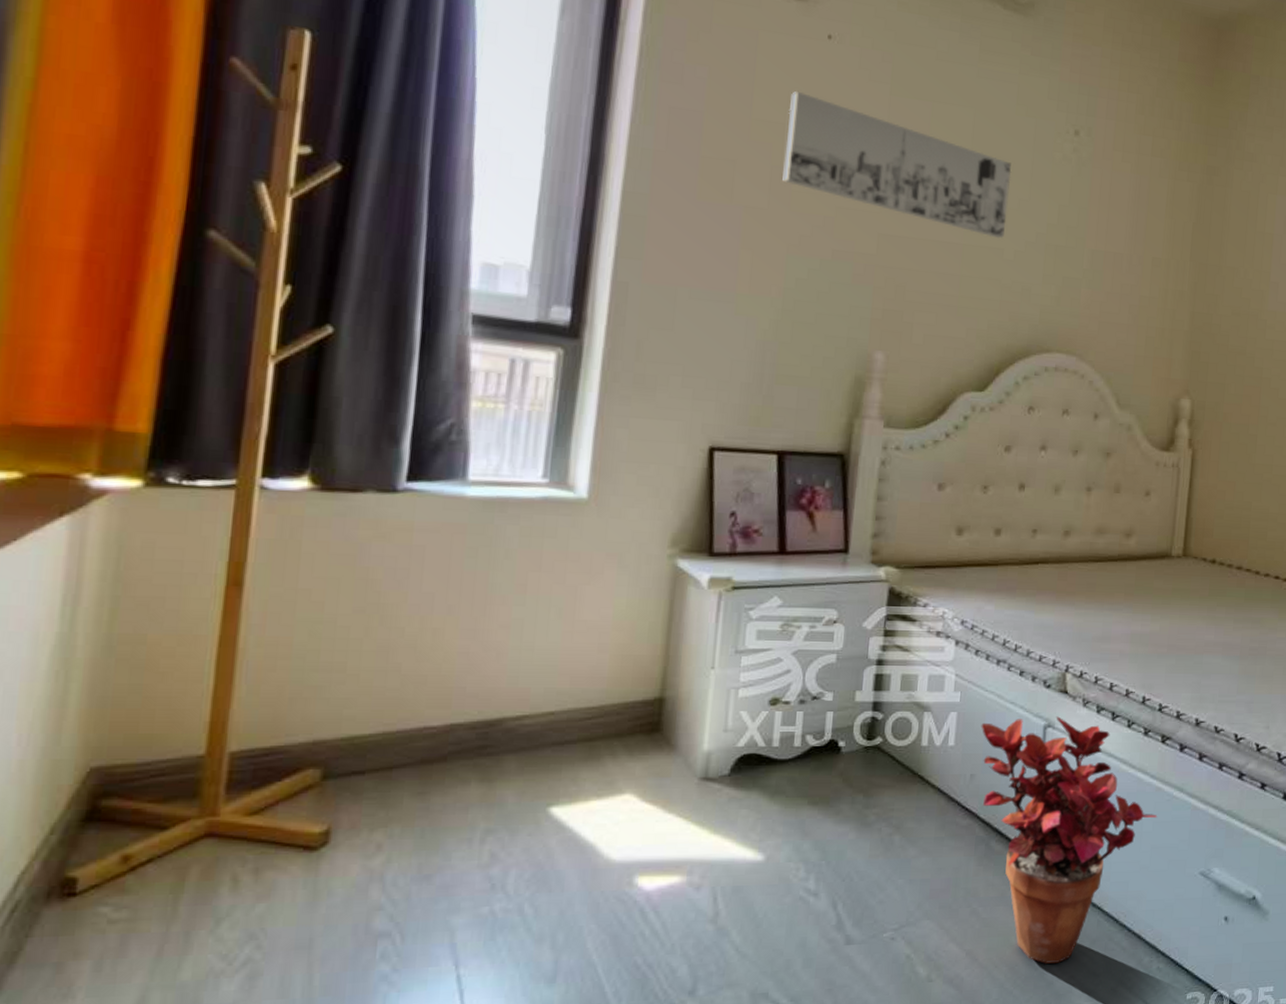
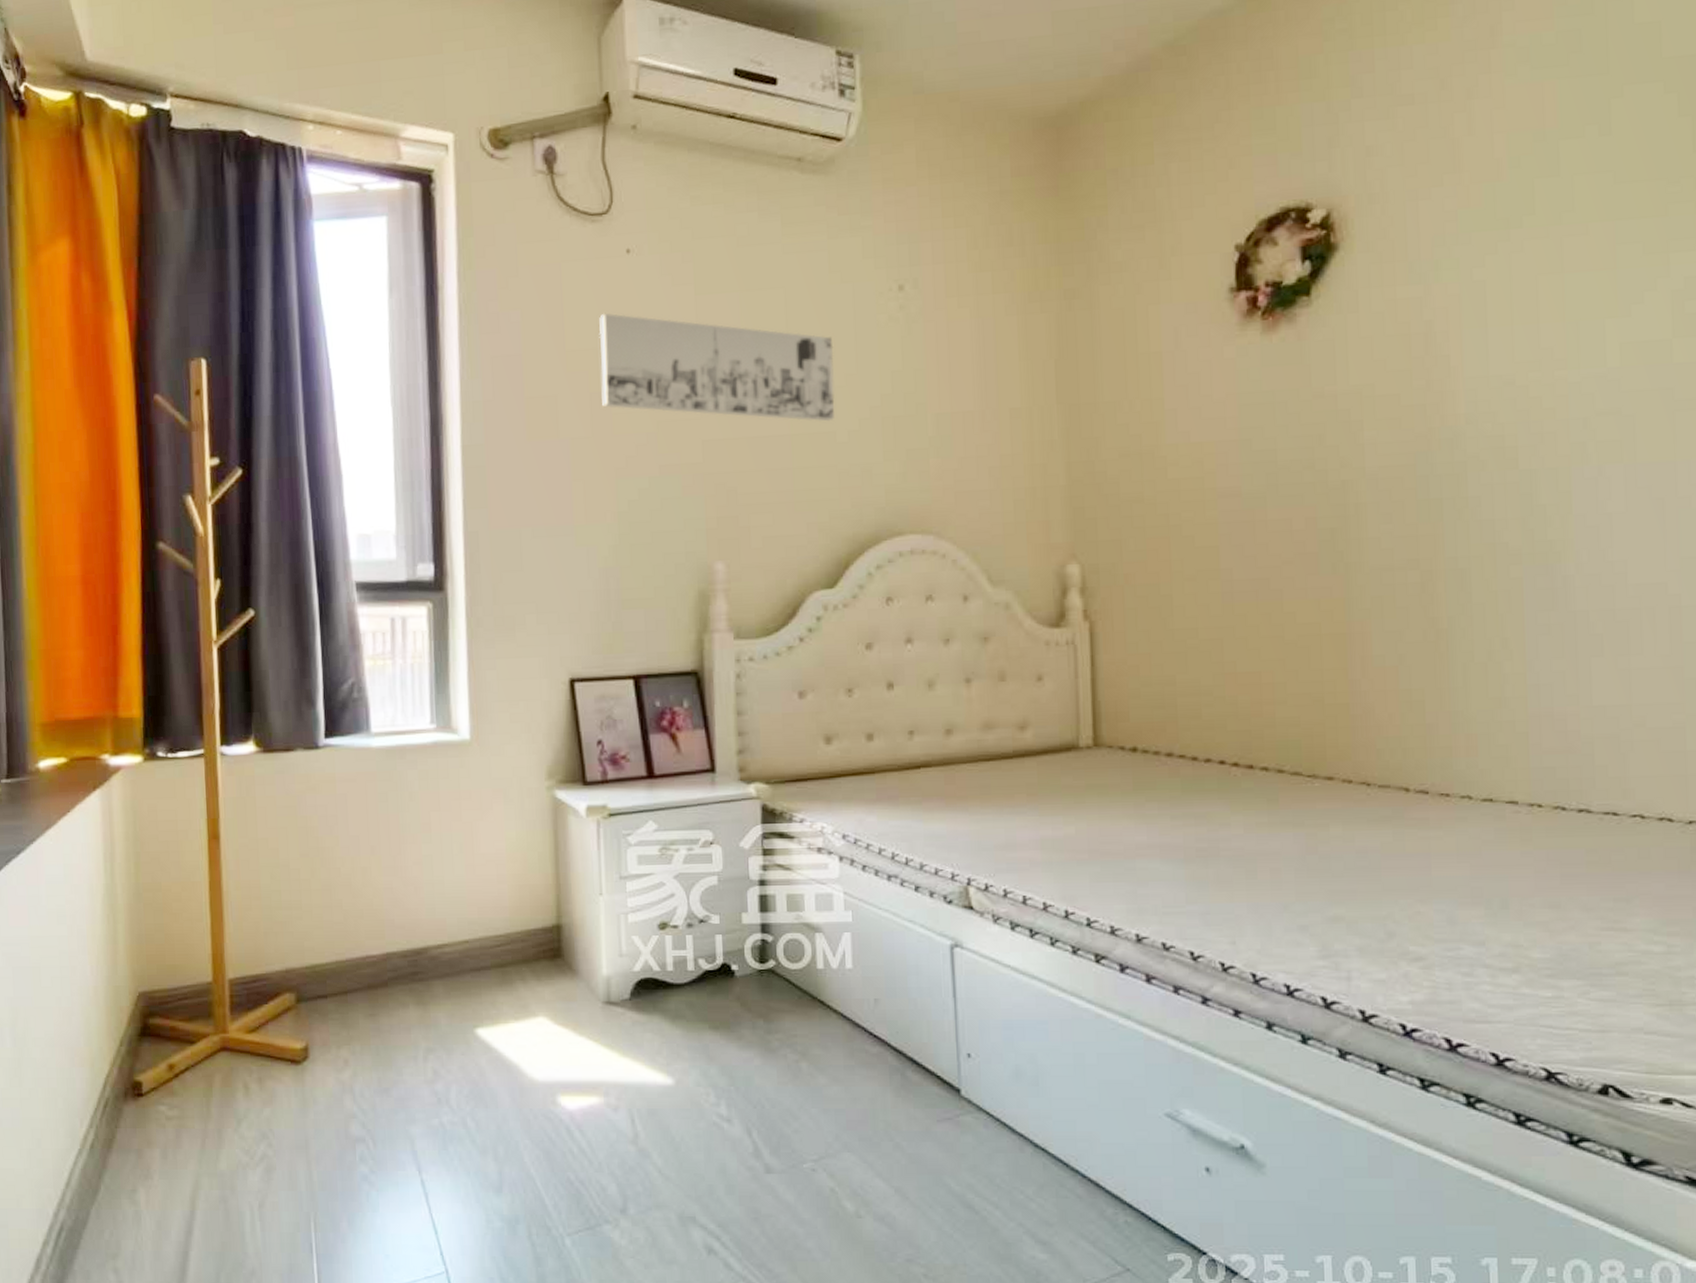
potted plant: present [981,716,1158,964] -> none [879,935,1102,1208]

